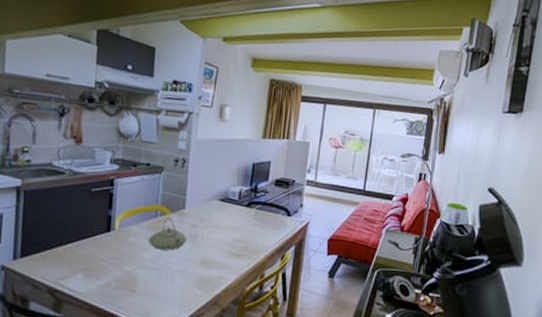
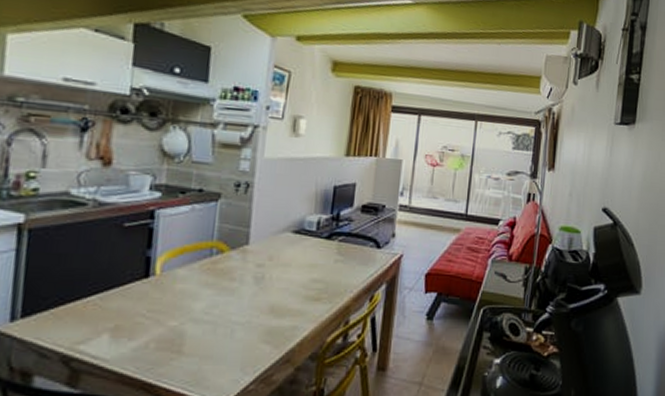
teapot: present [148,218,188,250] -> none [200,256,252,298]

